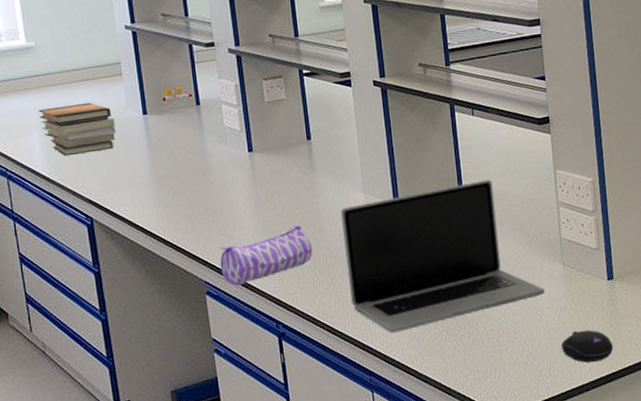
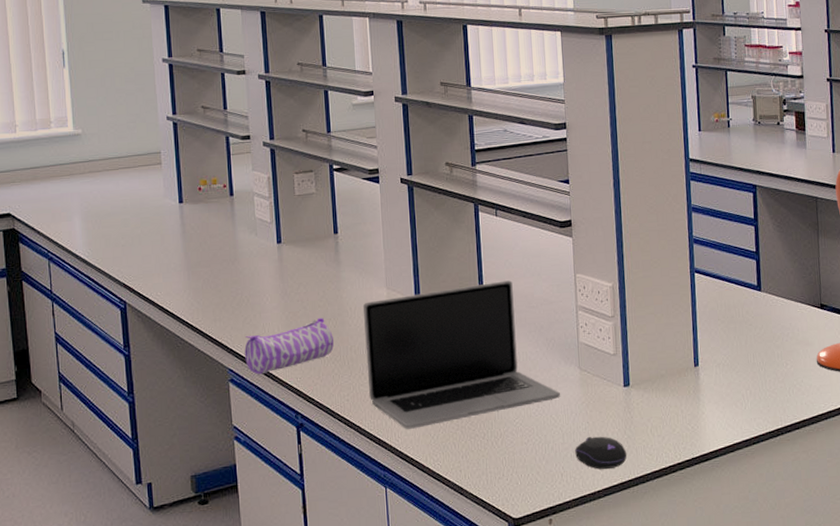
book stack: present [39,102,116,157] -> none [82,189,153,241]

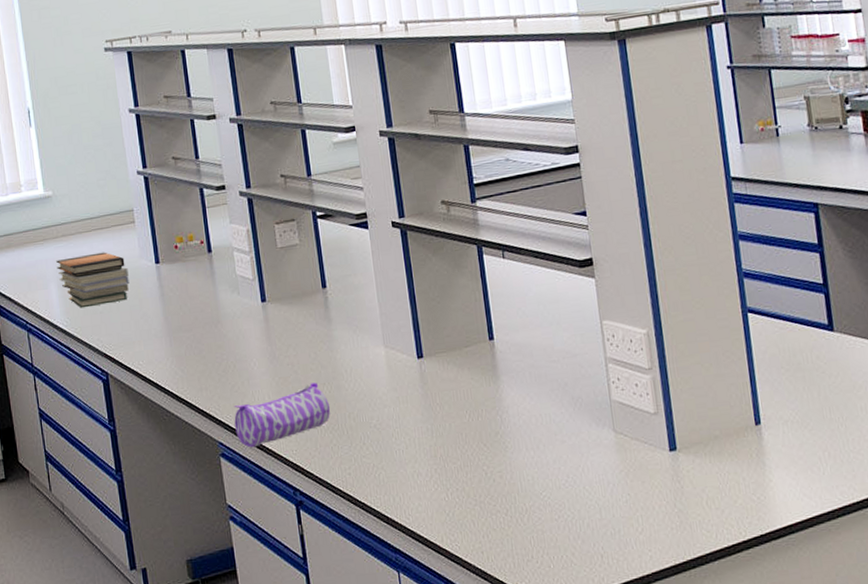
book stack: none [82,189,153,241] -> present [56,252,130,308]
laptop: present [362,280,560,429] -> none [359,331,593,506]
computer mouse: present [575,436,627,469] -> none [615,510,680,550]

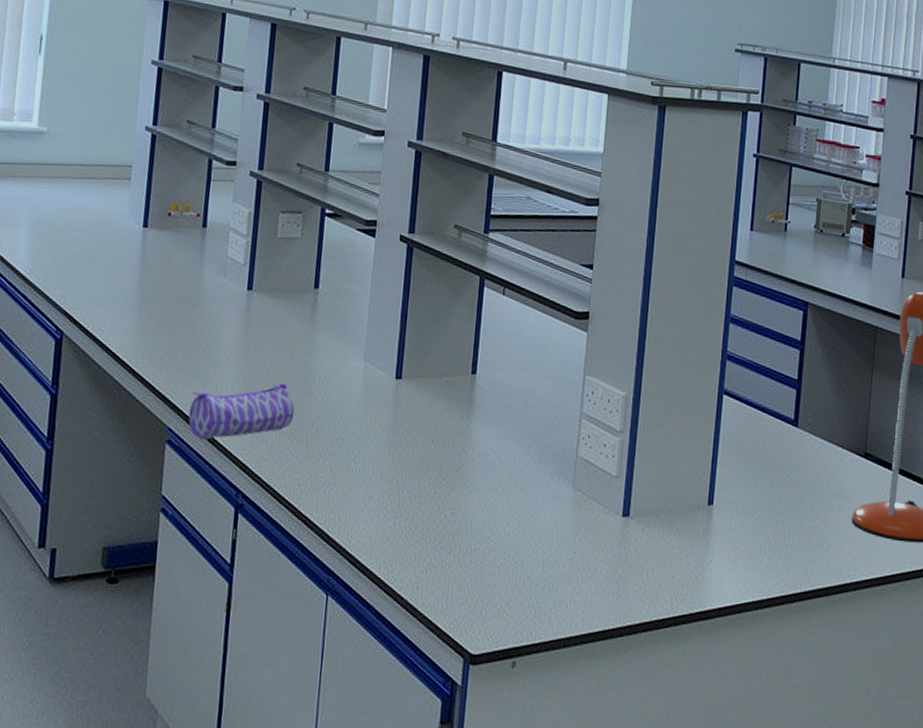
book stack: present [56,252,130,308] -> none [32,201,112,259]

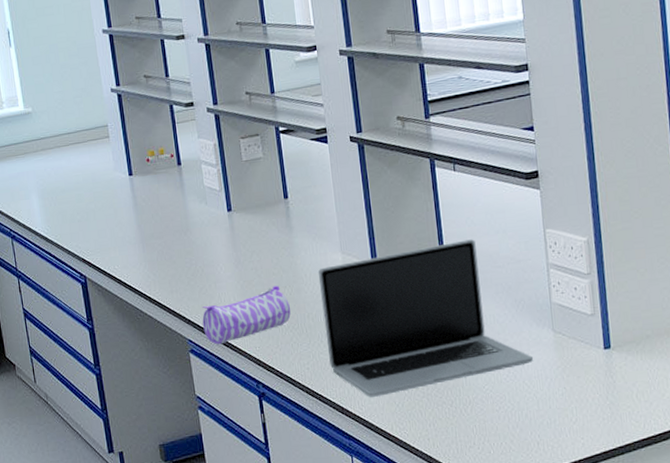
laptop: none [325,371,547,530] -> present [318,239,533,397]

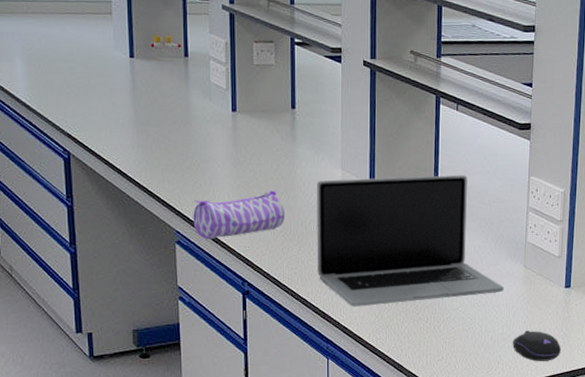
computer mouse: none [551,402,611,438] -> present [513,331,562,361]

